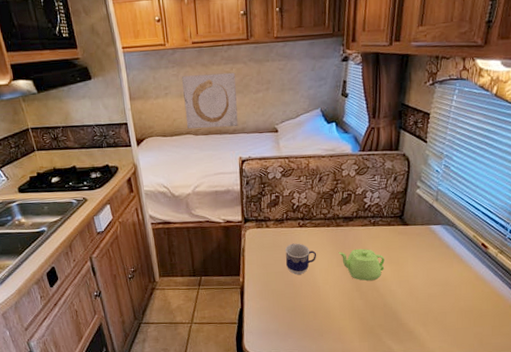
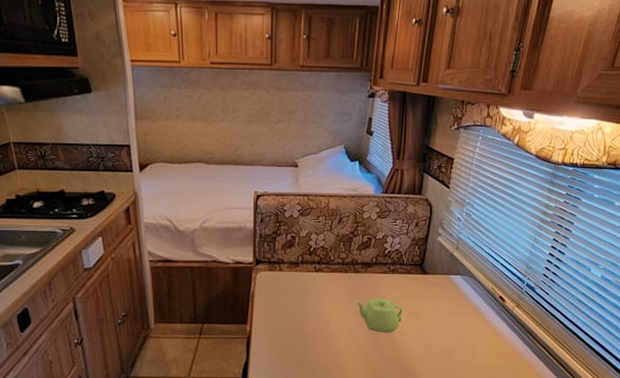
wall art: present [181,72,238,129] -> none [195,98,256,158]
cup: present [285,243,317,275] -> none [298,289,333,324]

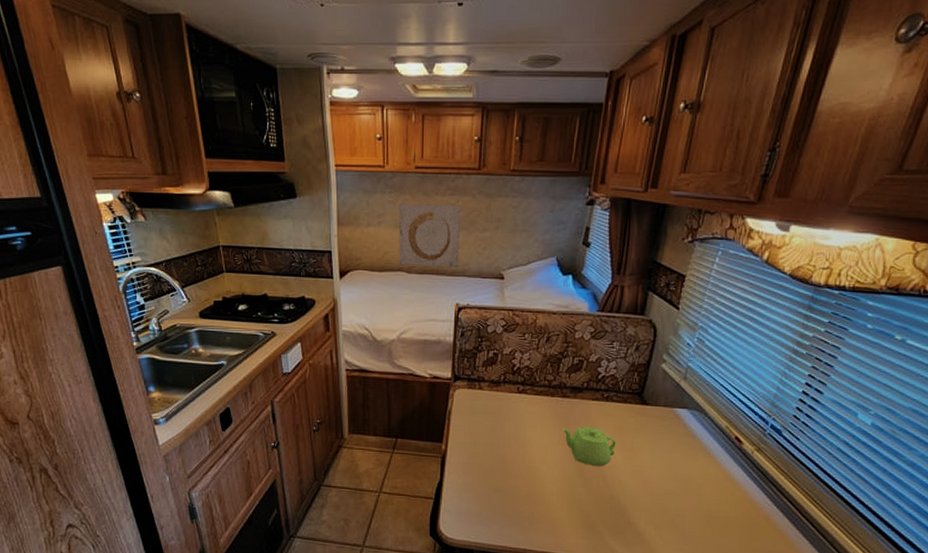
wall art: none [195,98,256,158] -> present [398,204,462,267]

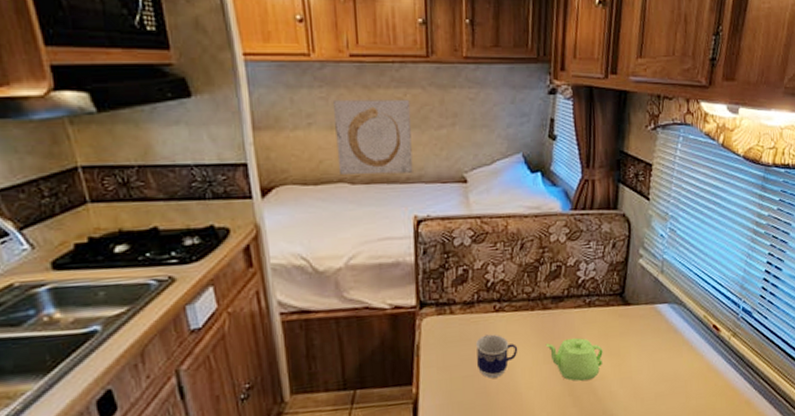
cup: none [497,411,536,449] -> present [476,334,518,379]

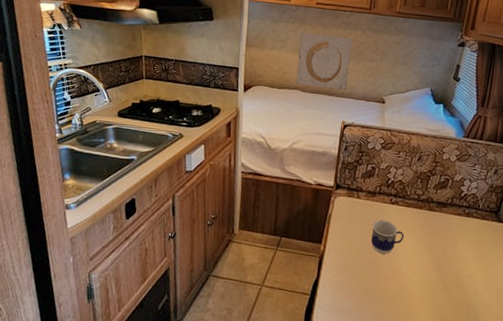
teapot: present [545,337,603,381] -> none [427,237,474,275]

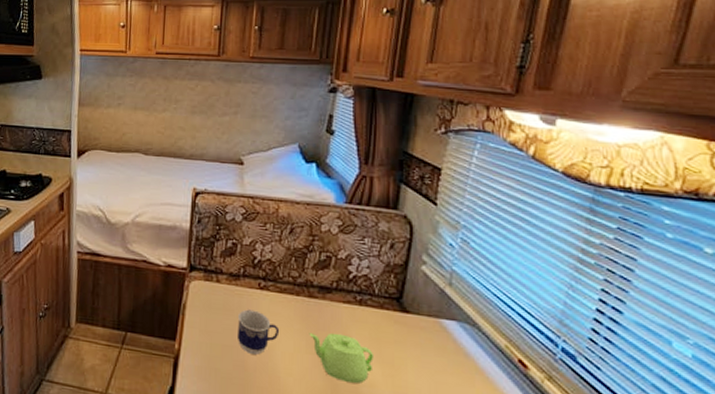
wall art: present [296,33,353,90] -> none [136,87,201,151]
teapot: none [427,237,474,275] -> present [309,332,374,384]

